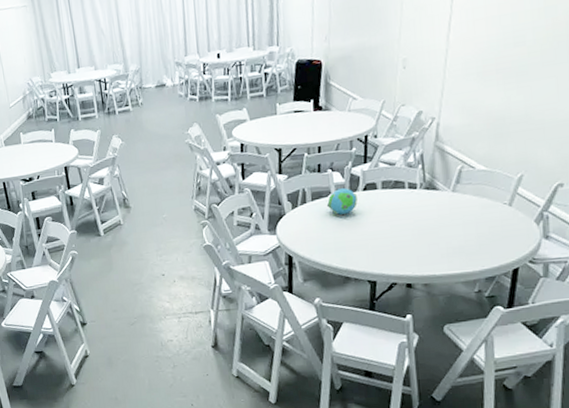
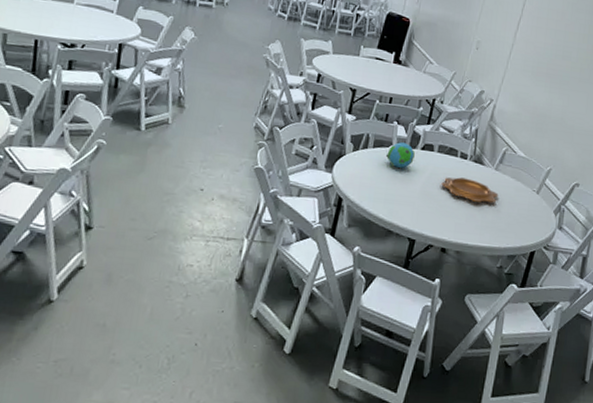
decorative bowl: none [392,207,462,231] -> present [441,177,499,203]

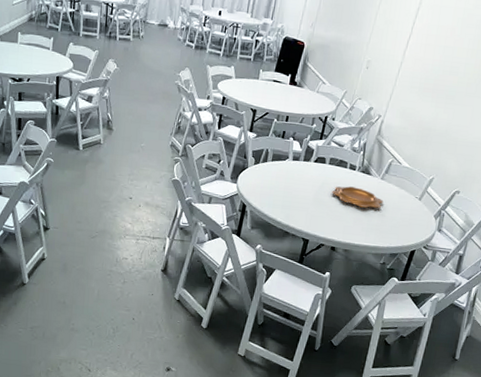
decorative ball: present [385,141,415,168] -> none [282,155,309,179]

